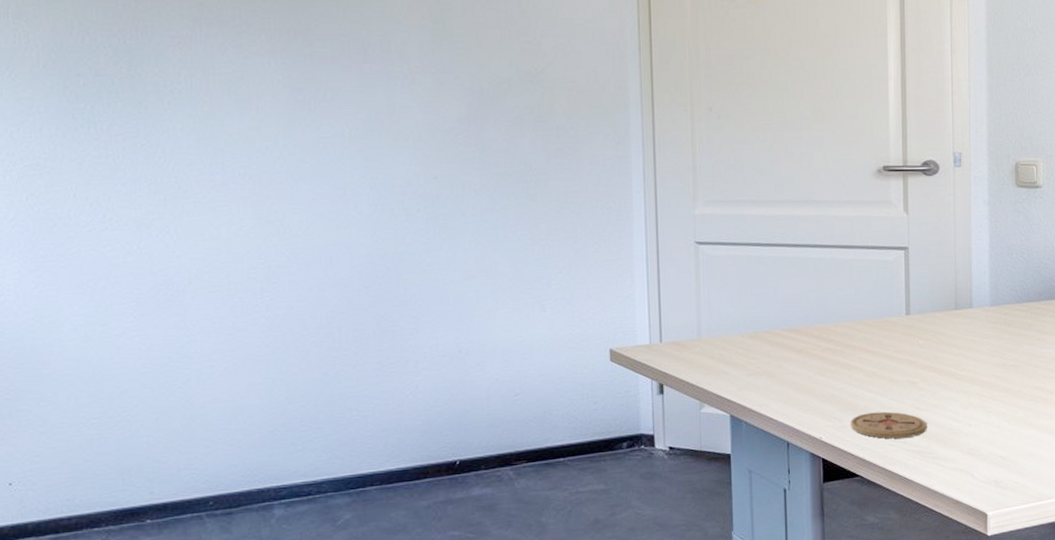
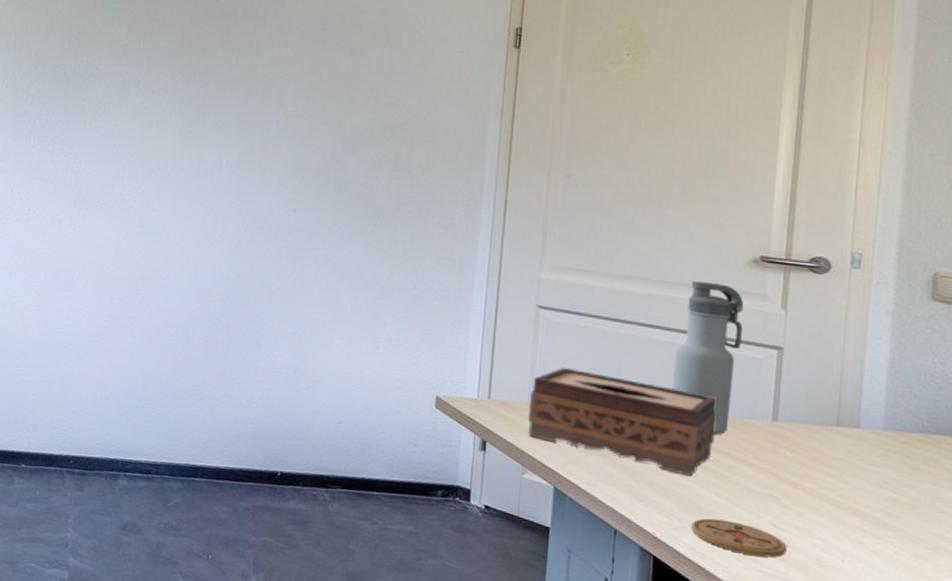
tissue box: none [699,298,863,379] -> present [527,367,717,476]
water bottle: none [822,196,875,337] -> present [672,281,744,435]

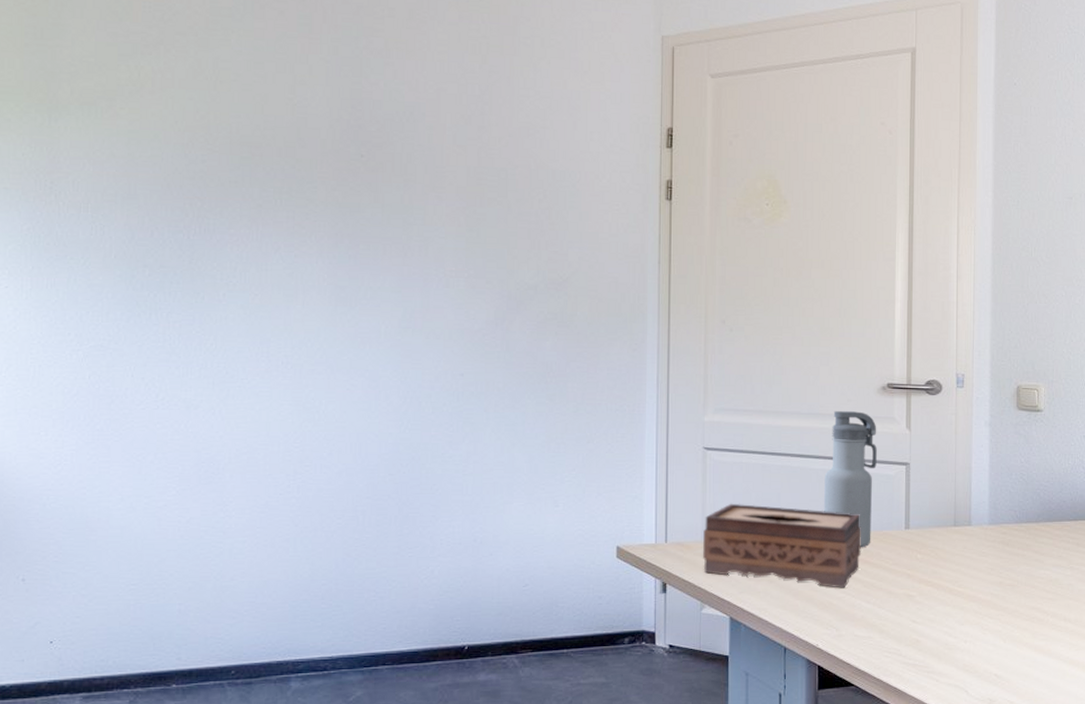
coaster: present [691,518,787,558] -> none [847,623,923,650]

